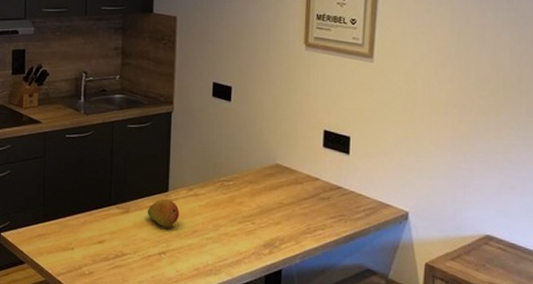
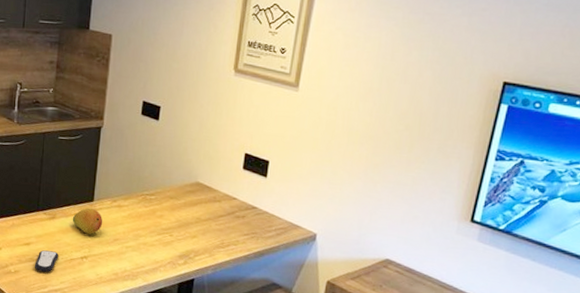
remote control: none [109,248,135,272] -> present [34,250,58,272]

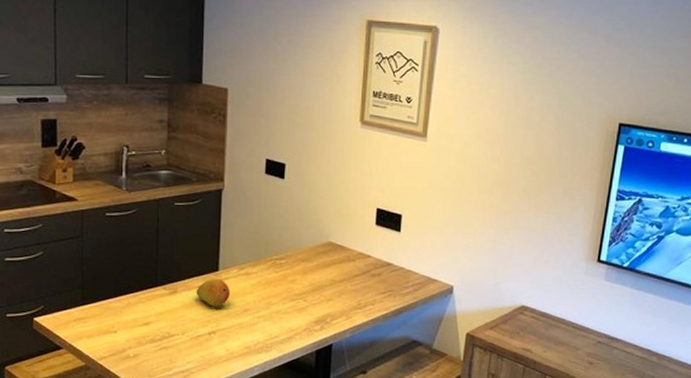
remote control: present [34,250,58,272] -> none [156,329,183,353]

